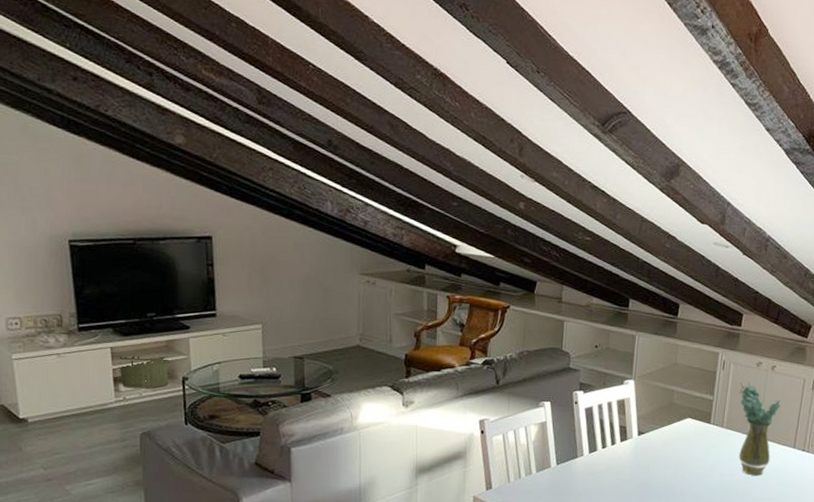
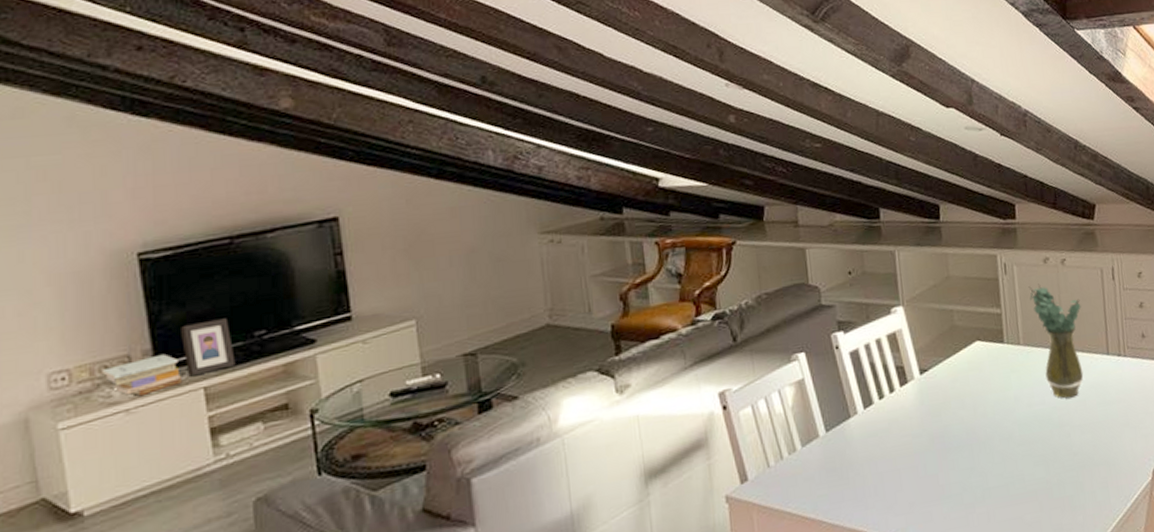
books: none [41,318,96,346] -> present [101,353,183,397]
picture frame: none [95,299,133,338] -> present [179,318,236,377]
basket: present [118,354,169,389] -> none [215,388,291,440]

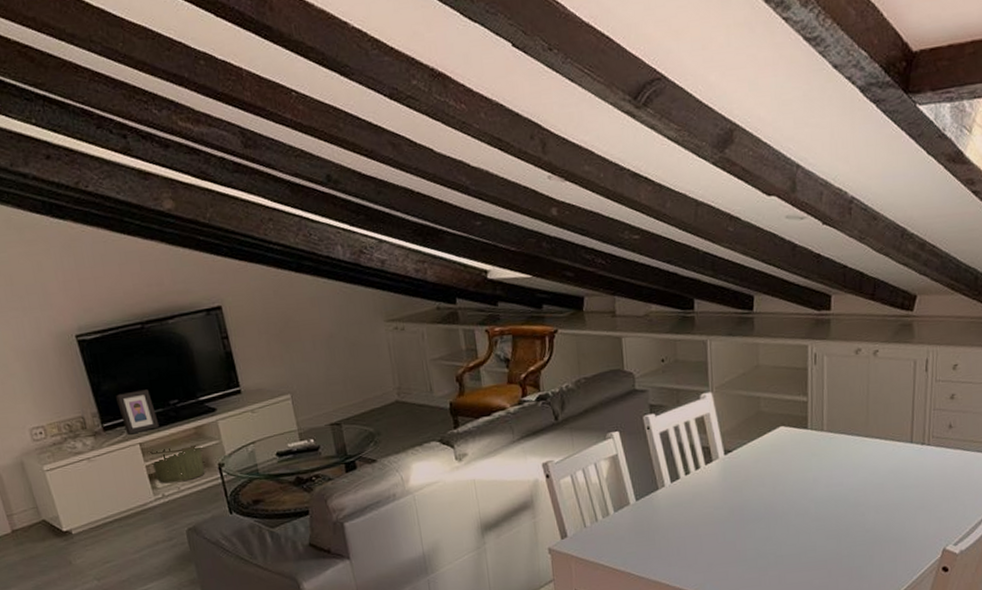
books: present [101,353,183,397] -> none [65,416,124,449]
basket: none [215,388,291,440] -> present [148,446,205,484]
vase: present [1028,284,1084,398] -> none [837,374,889,481]

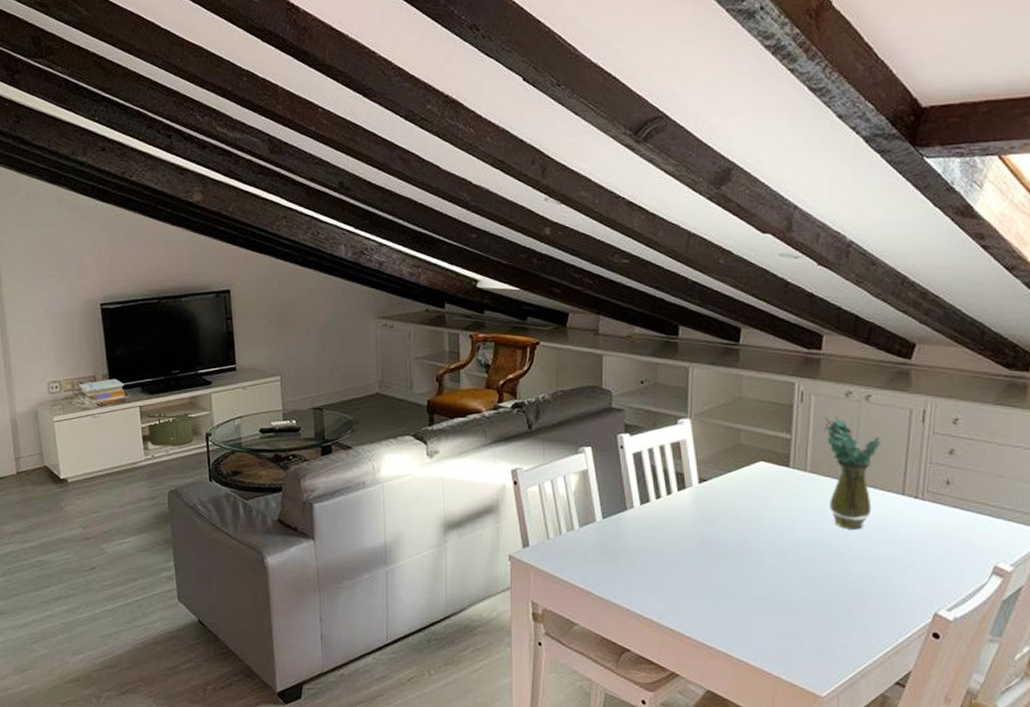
books: none [65,416,124,449] -> present [78,378,127,407]
picture frame: present [115,389,160,435] -> none [125,358,160,397]
vase: none [837,374,889,481] -> present [824,416,881,529]

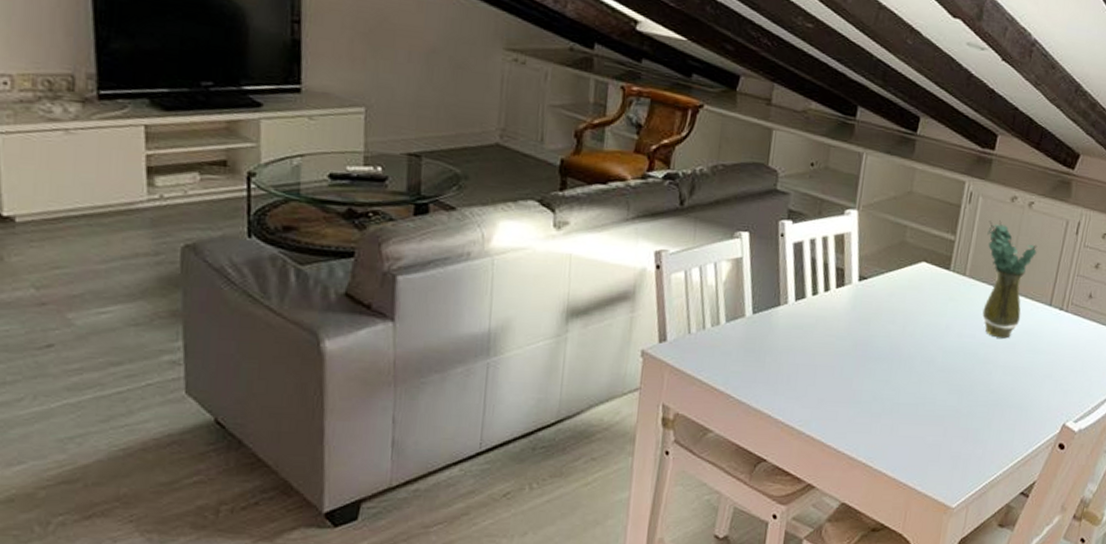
books: present [78,378,127,407] -> none [43,81,125,120]
basket: present [146,413,193,446] -> none [154,136,230,186]

